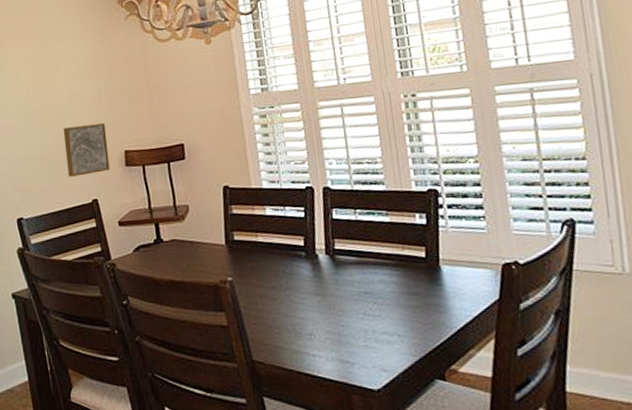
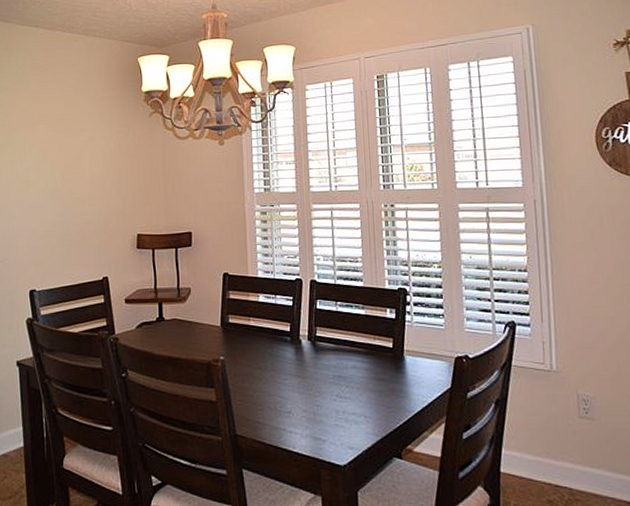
wall art: present [63,123,110,177] -> none [82,208,122,255]

